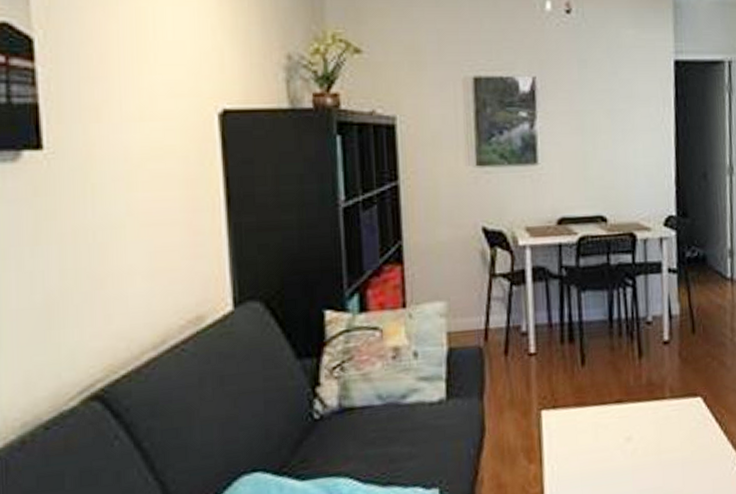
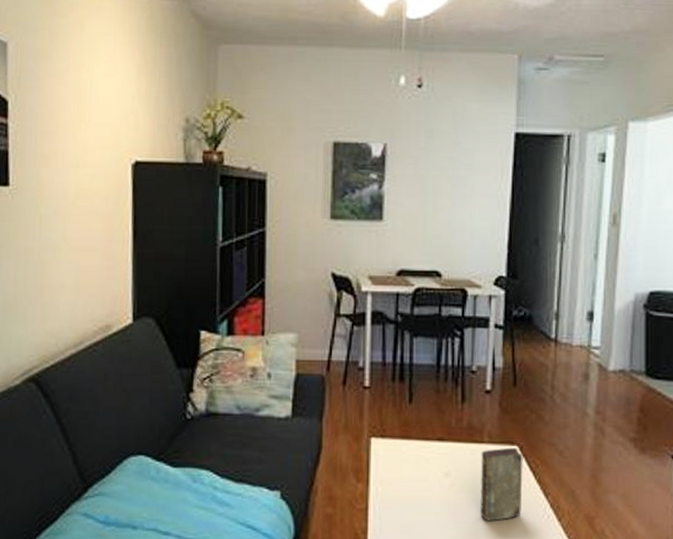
book: none [663,399,711,483] -> present [480,447,523,522]

